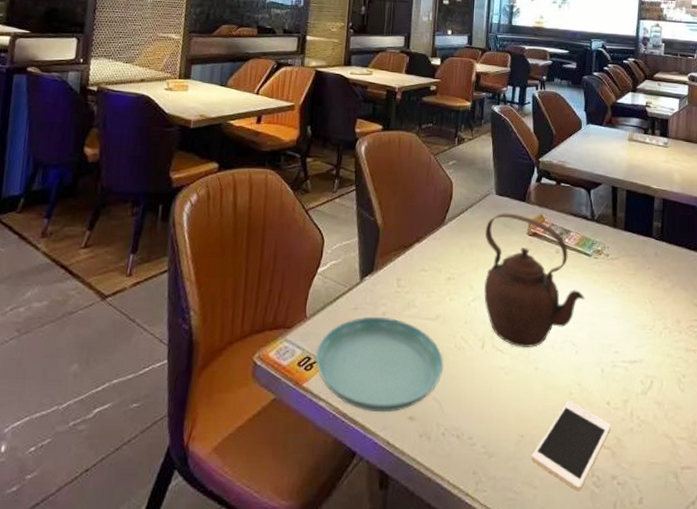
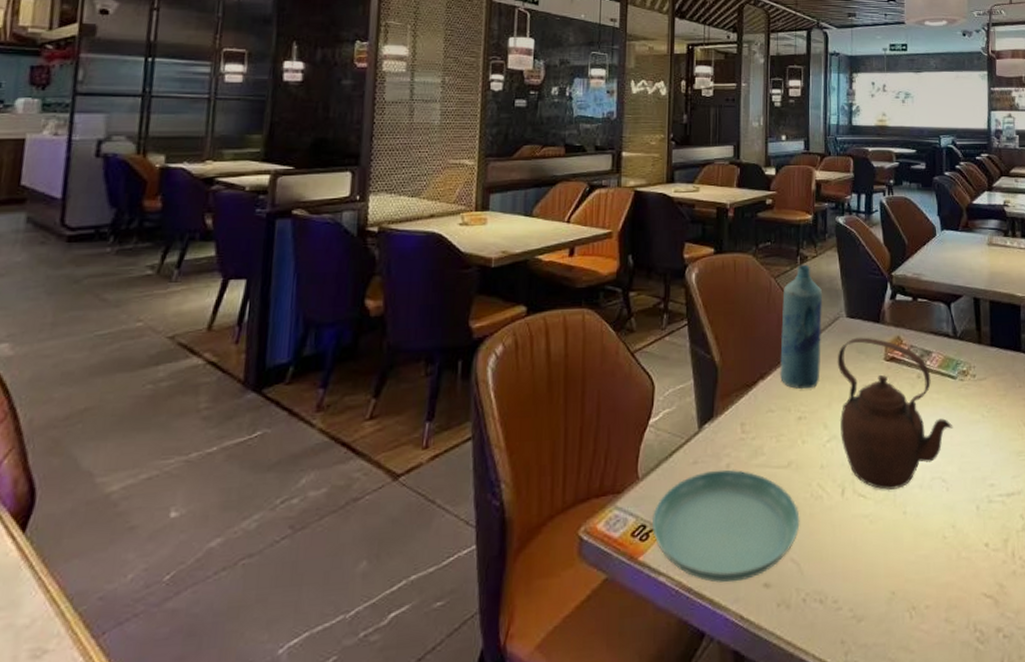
bottle: none [434,145,476,254] -> present [780,264,823,389]
cell phone: present [532,401,611,491] -> none [906,546,992,651]

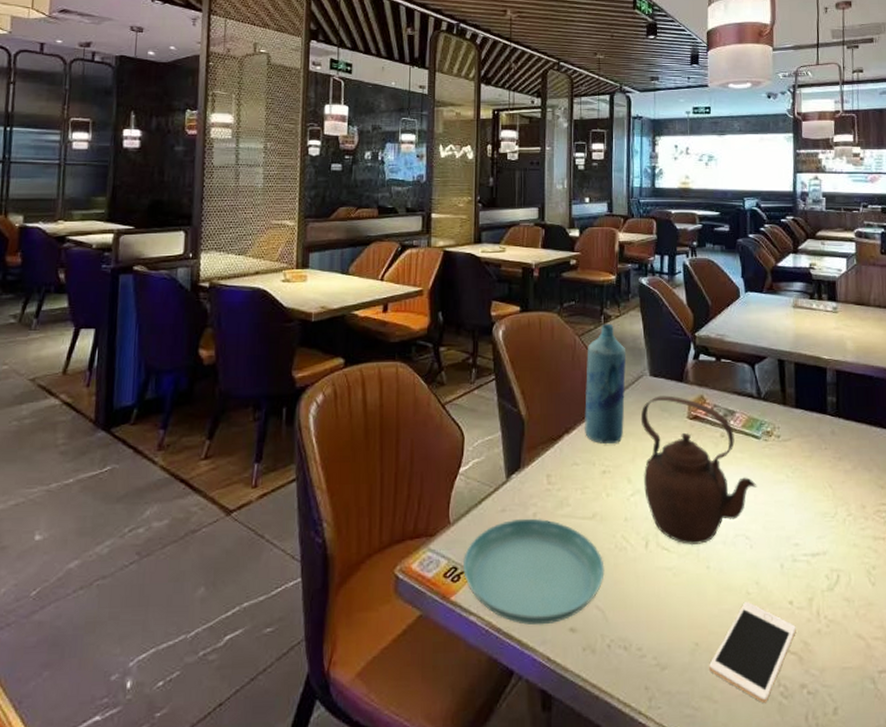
cell phone: none [906,546,992,651] -> present [709,602,796,704]

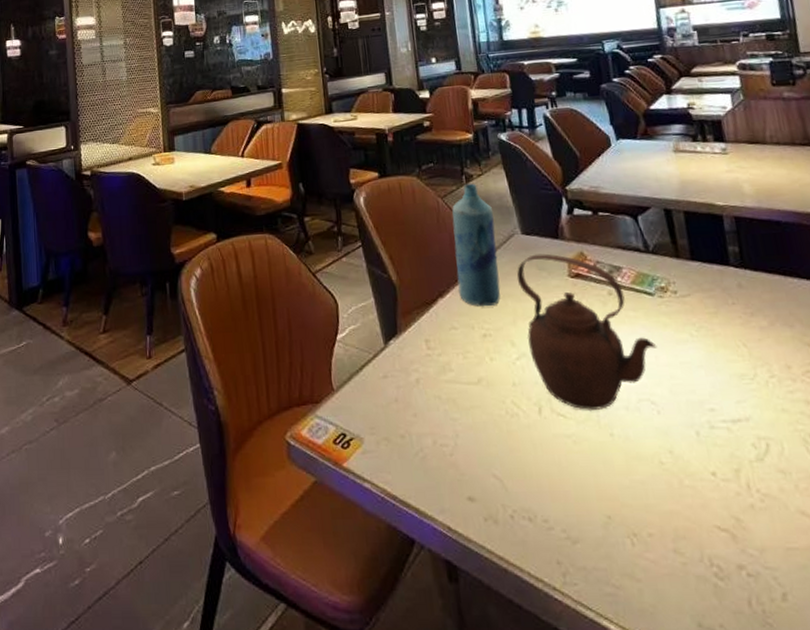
saucer: present [463,518,605,626] -> none [351,384,498,494]
cell phone: present [709,602,796,704] -> none [626,472,724,585]

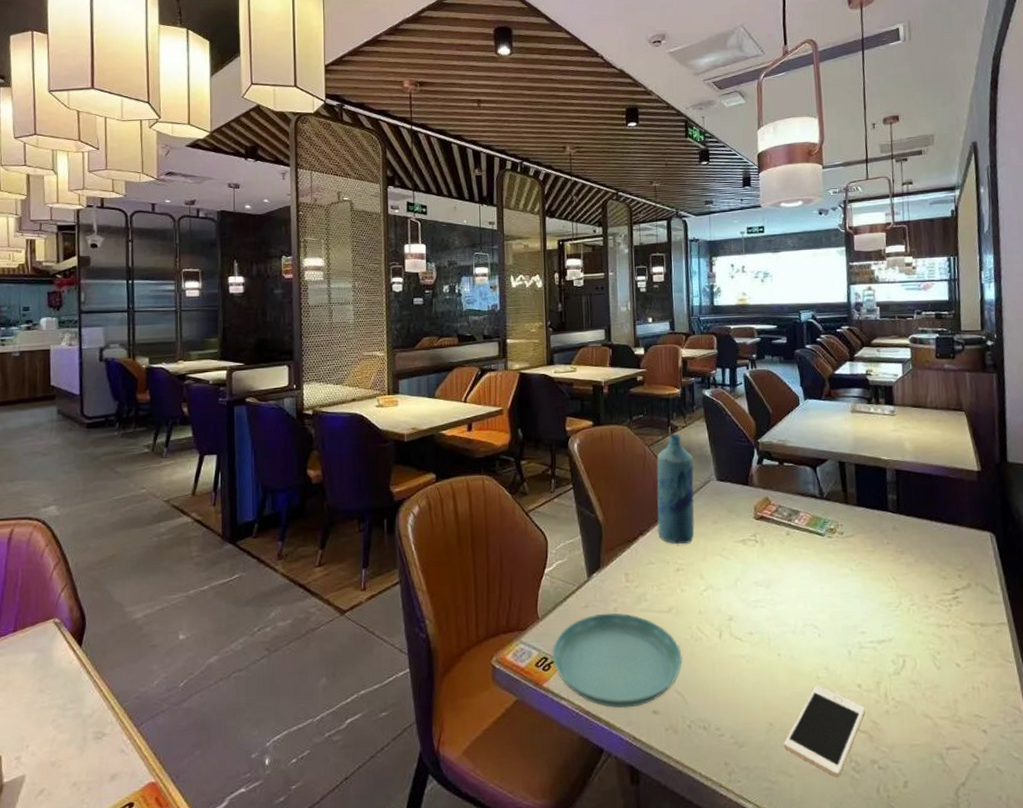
saucer: none [351,384,498,494] -> present [552,612,683,709]
teapot: present [516,253,658,410] -> none [709,498,823,634]
cell phone: none [626,472,724,585] -> present [784,686,865,778]

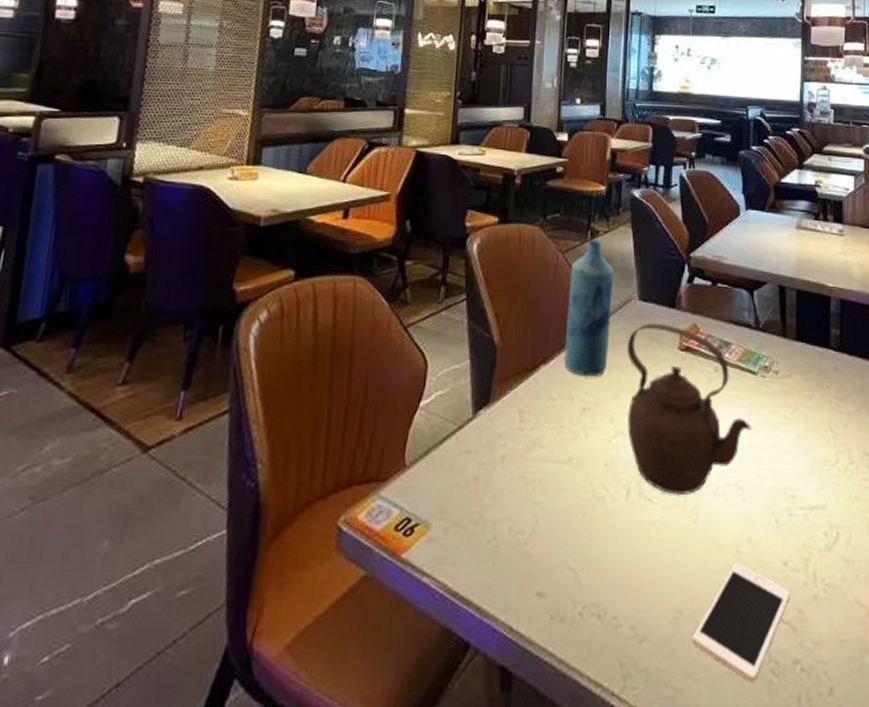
saucer: present [552,612,683,709] -> none [418,461,579,589]
teapot: none [709,498,823,634] -> present [626,323,752,495]

